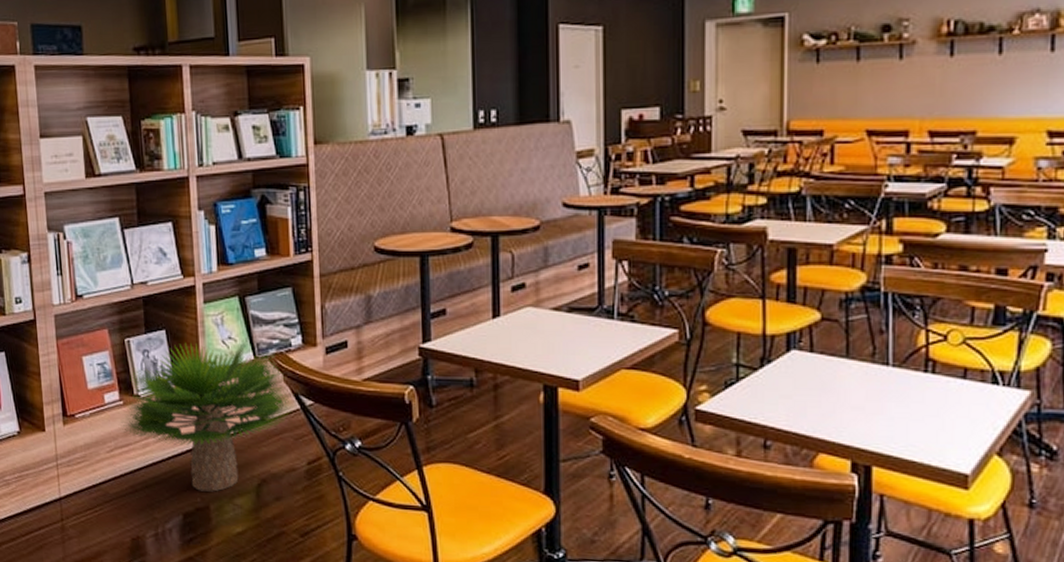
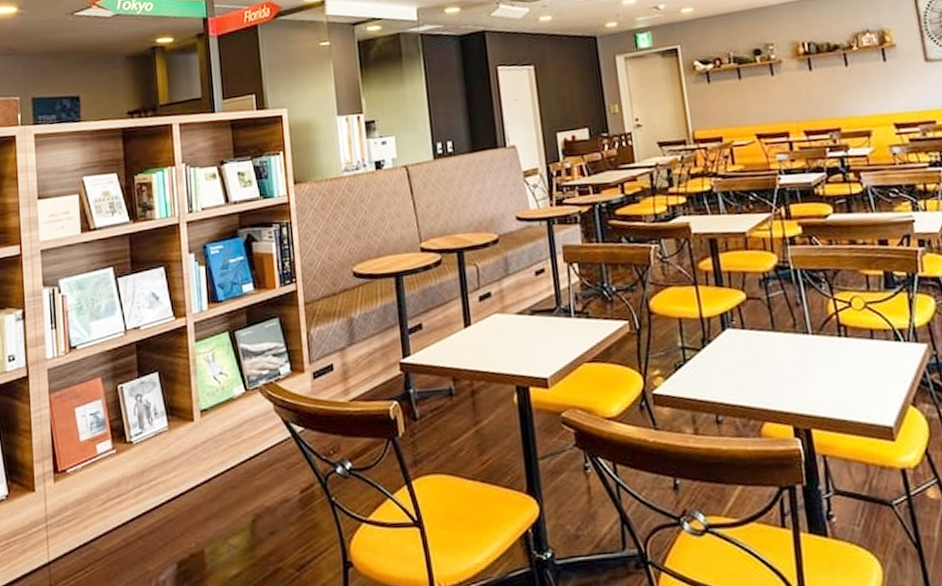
potted plant: present [118,338,296,492] -> none [111,371,287,536]

